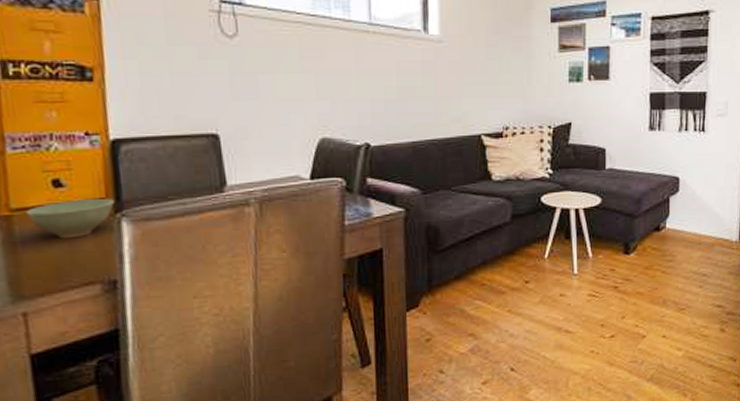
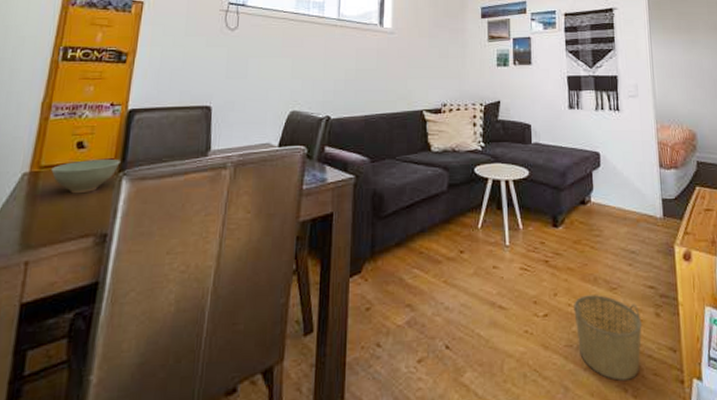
basket: none [641,315,706,388] -> present [574,295,642,381]

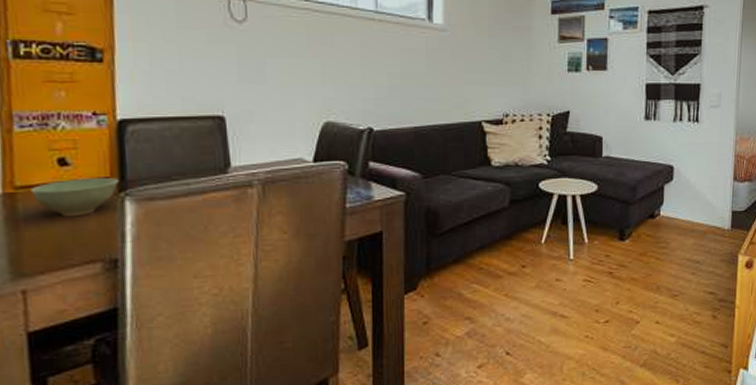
basket: present [574,295,642,381] -> none [635,301,699,374]

